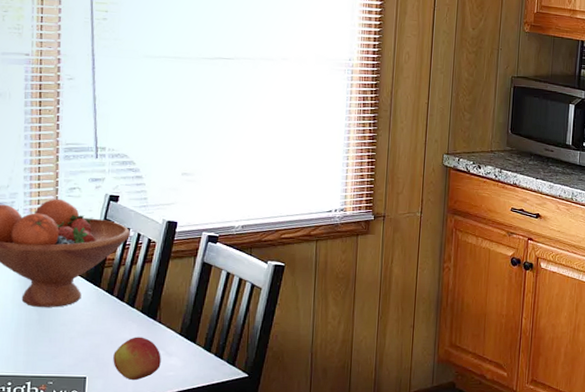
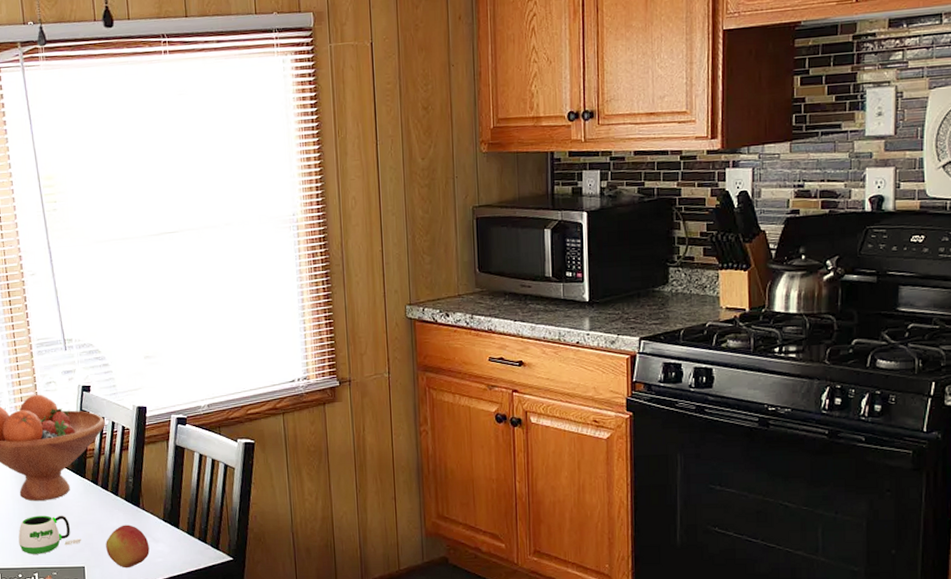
mug: none [13,322,87,362] -> present [18,515,82,554]

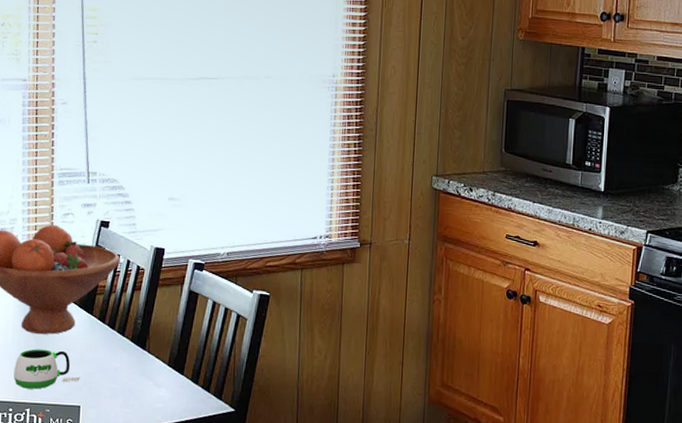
apple: present [106,525,150,568] -> none [105,366,151,412]

